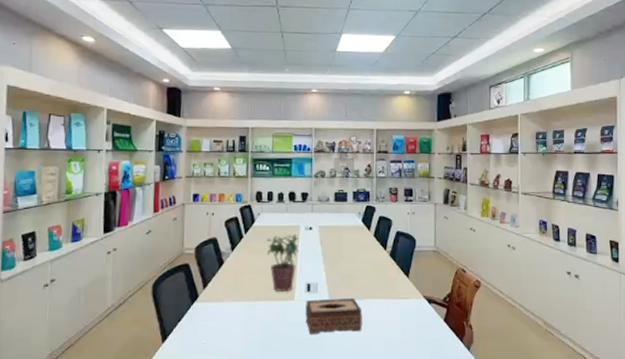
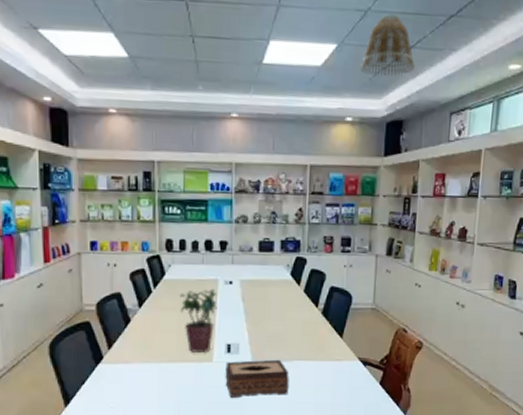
lamp shade: none [415,13,458,59] -> present [361,14,415,77]

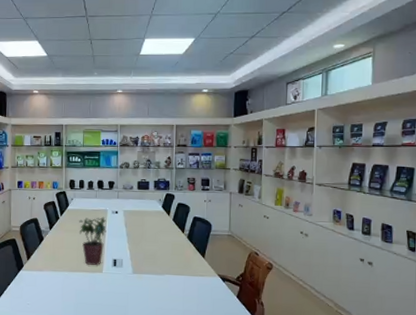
tissue box: present [225,359,289,398] -> none [112,273,162,302]
lamp shade: present [361,14,415,77] -> none [213,15,256,59]

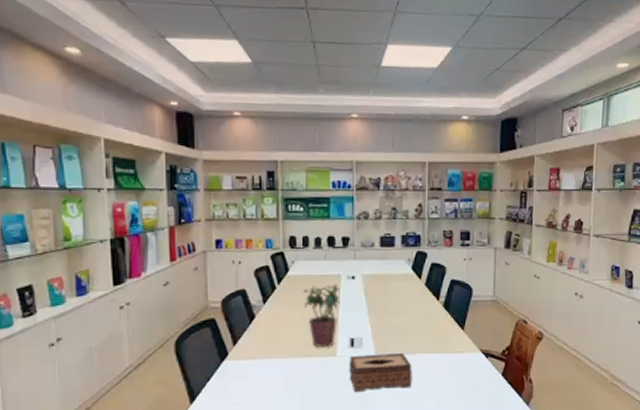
tissue box: none [112,273,162,302] -> present [349,352,412,392]

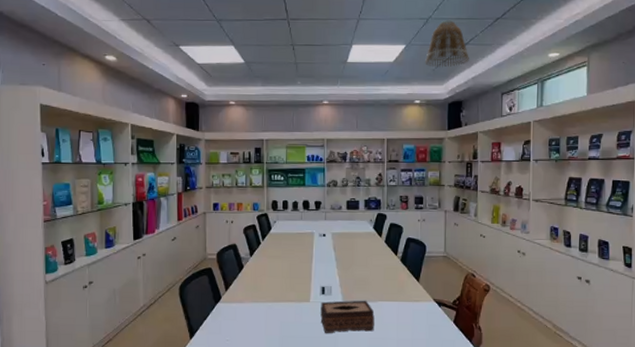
potted plant: present [303,283,341,347] -> none [283,240,314,294]
lamp shade: none [475,18,527,77] -> present [425,20,469,68]

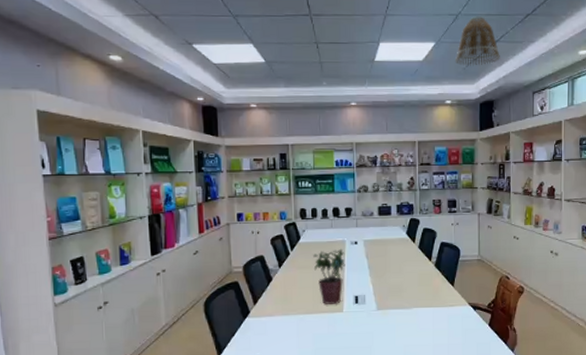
potted plant: none [283,240,314,294] -> present [313,248,345,304]
tissue box: present [320,300,375,333] -> none [354,307,410,343]

